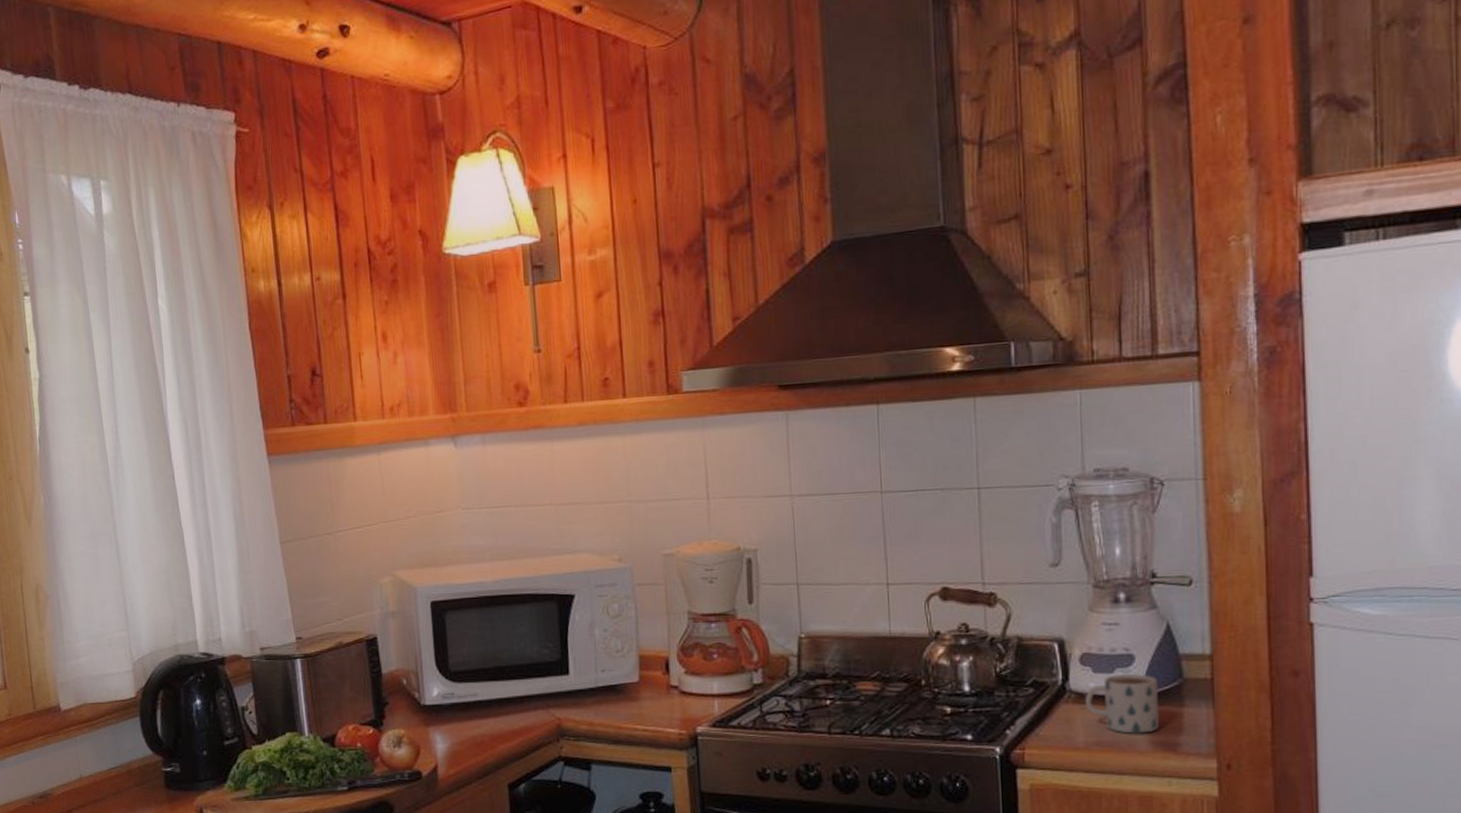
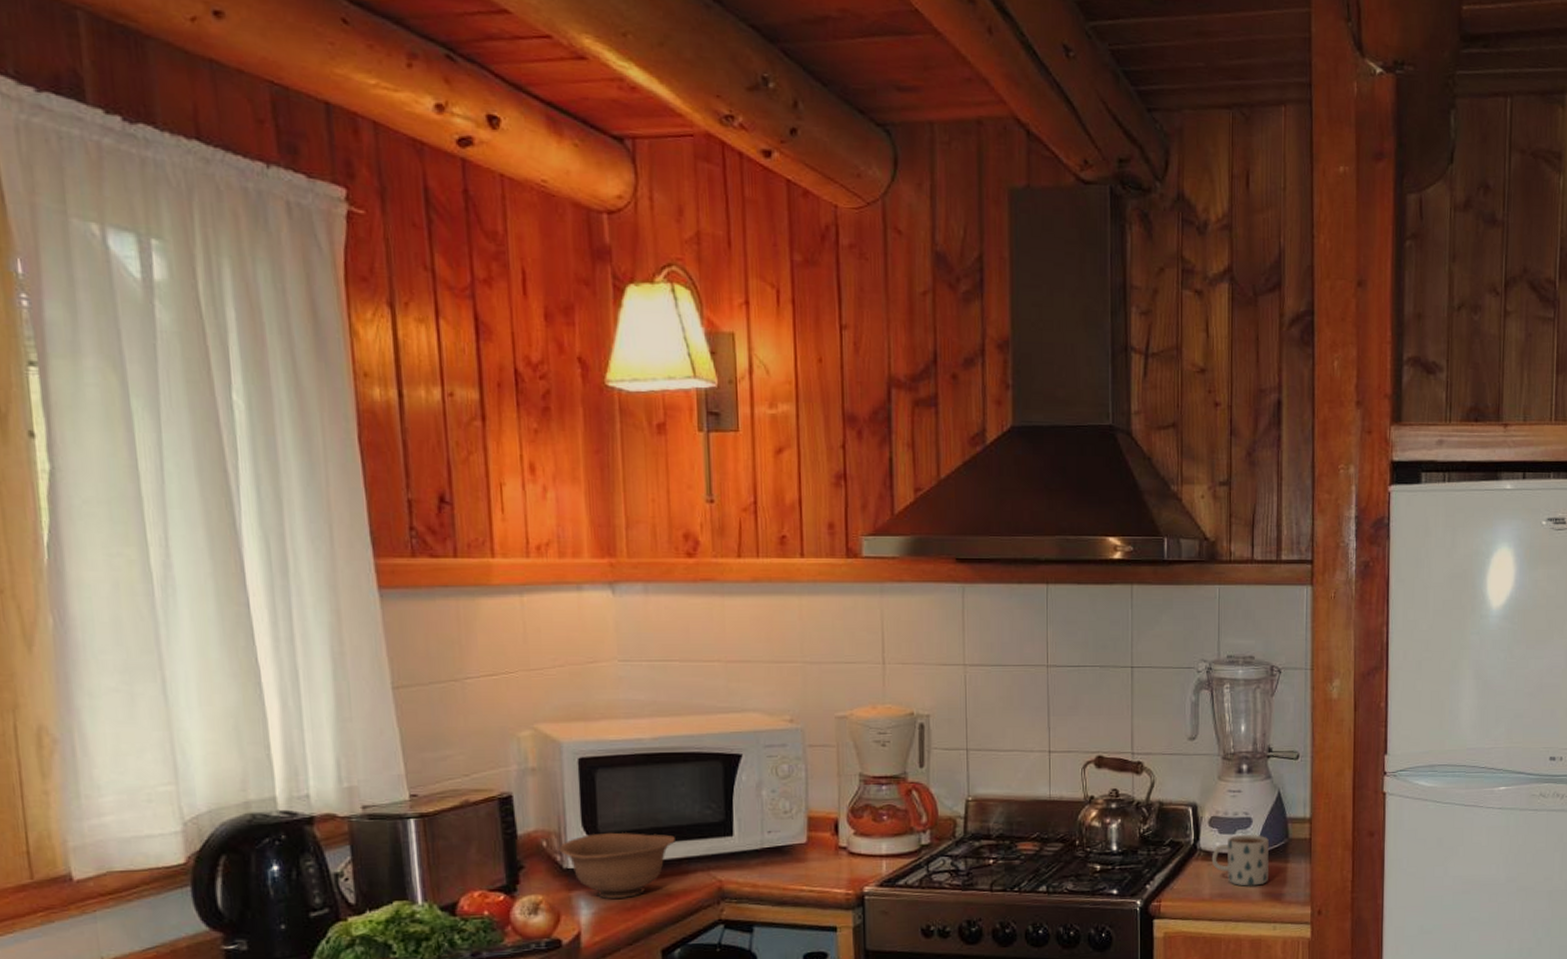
bowl: none [416,671,517,734] -> present [558,832,675,899]

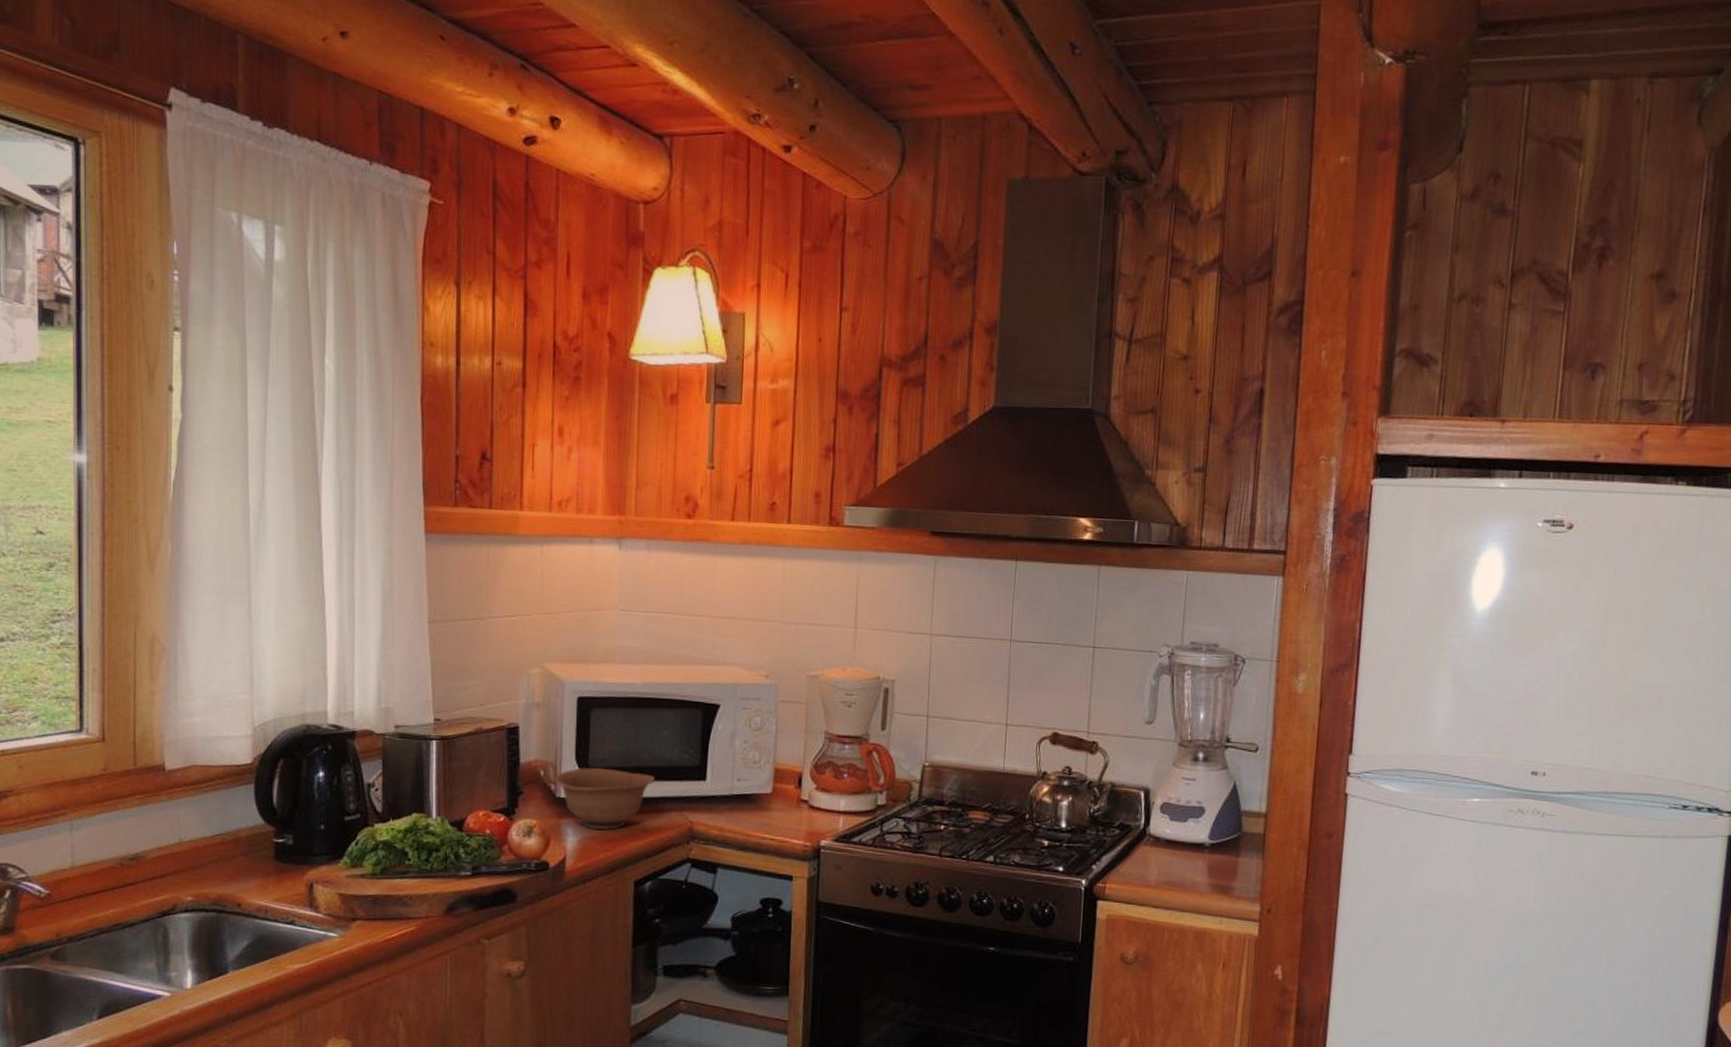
mug: present [1211,835,1269,886] -> none [1160,824,1221,877]

